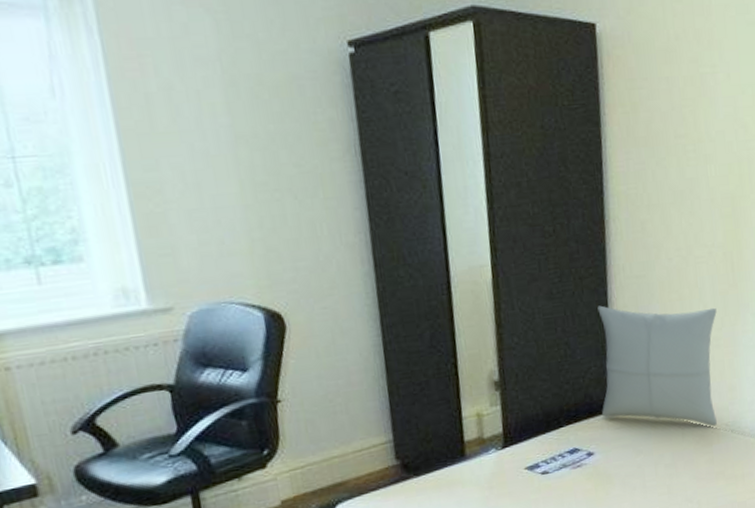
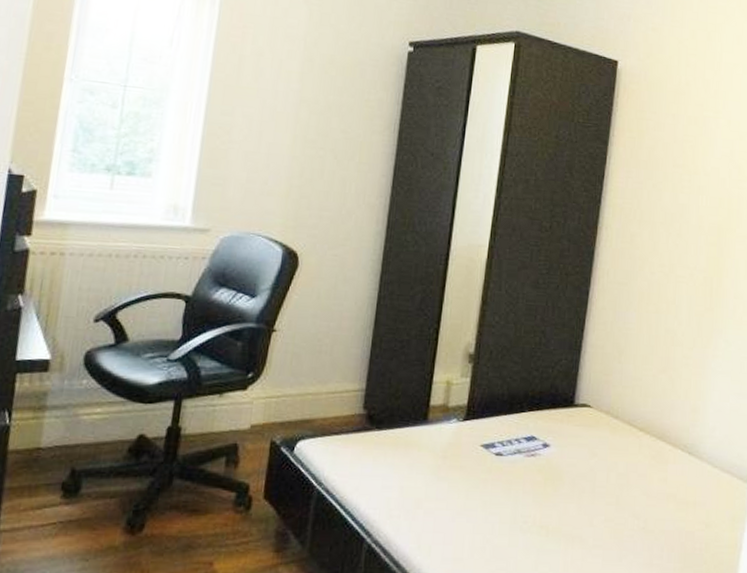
pillow: present [597,305,717,427] -> none [564,303,690,445]

